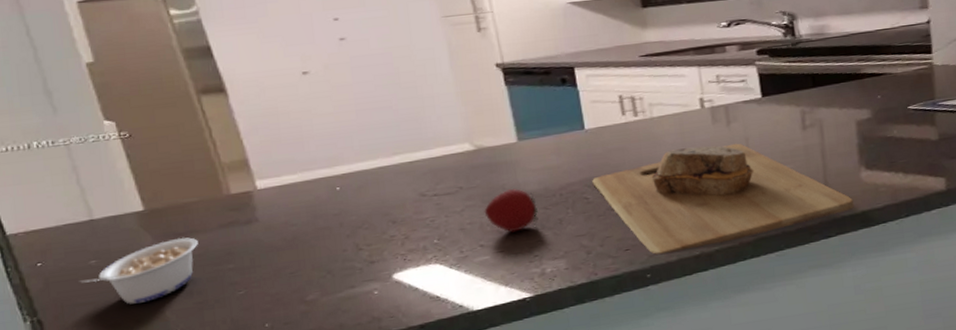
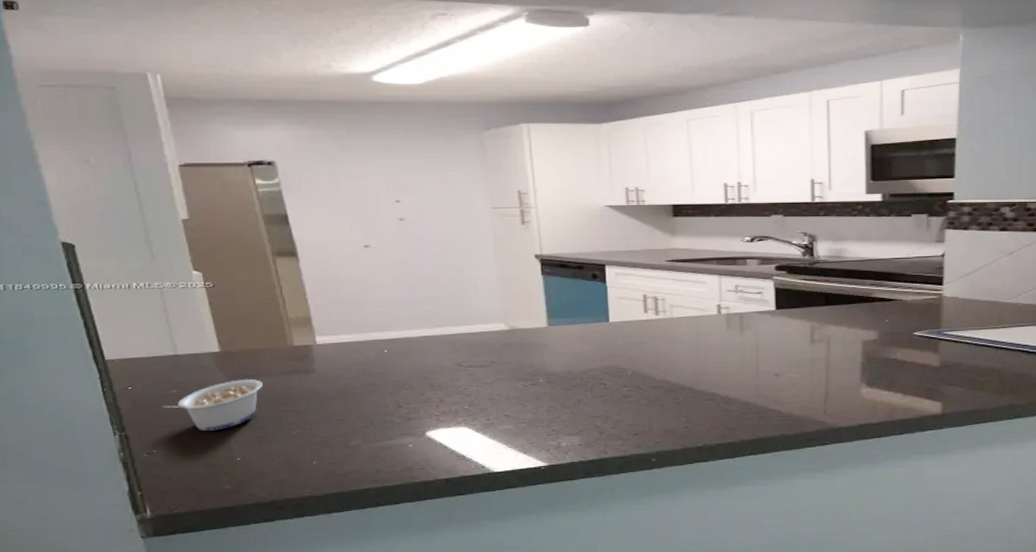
fruit: present [484,189,539,233] -> none [512,369,559,407]
cutting board: present [592,143,855,255] -> none [611,348,852,442]

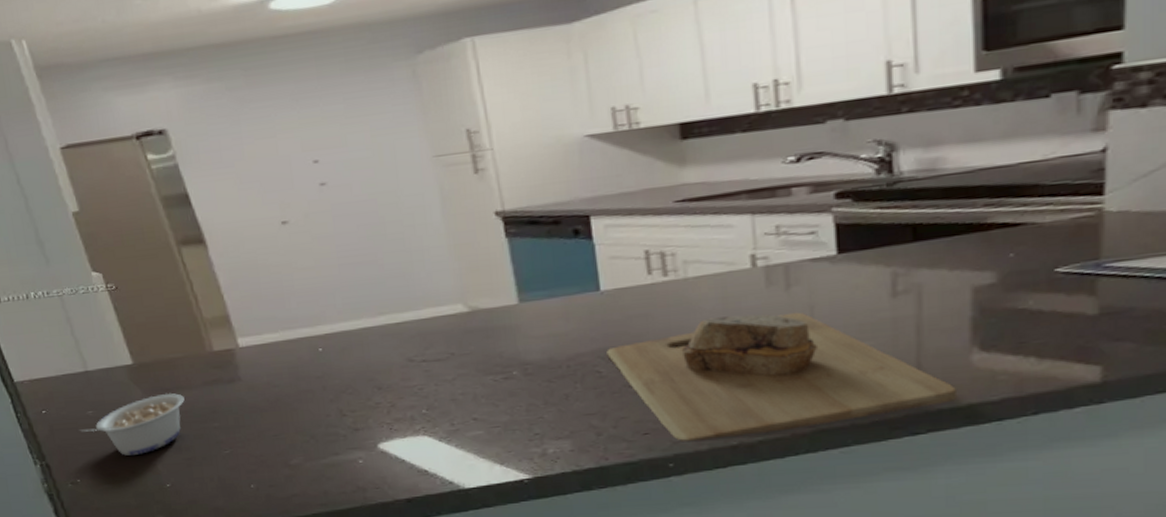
cutting board: none [611,348,852,442] -> present [606,312,958,441]

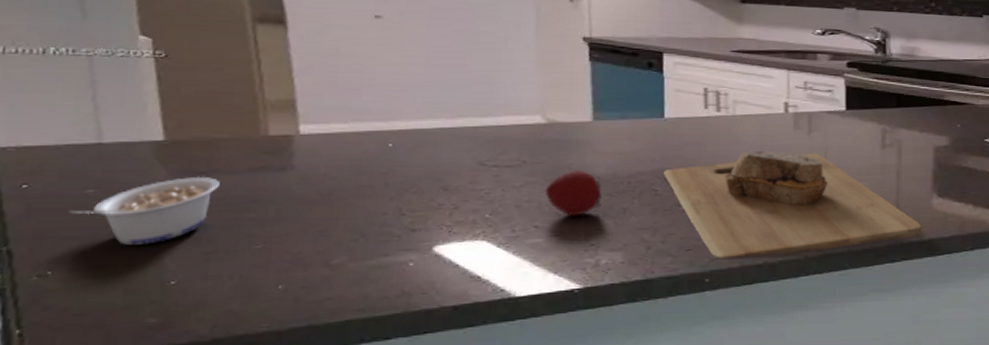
fruit: none [478,358,541,407] -> present [545,170,602,217]

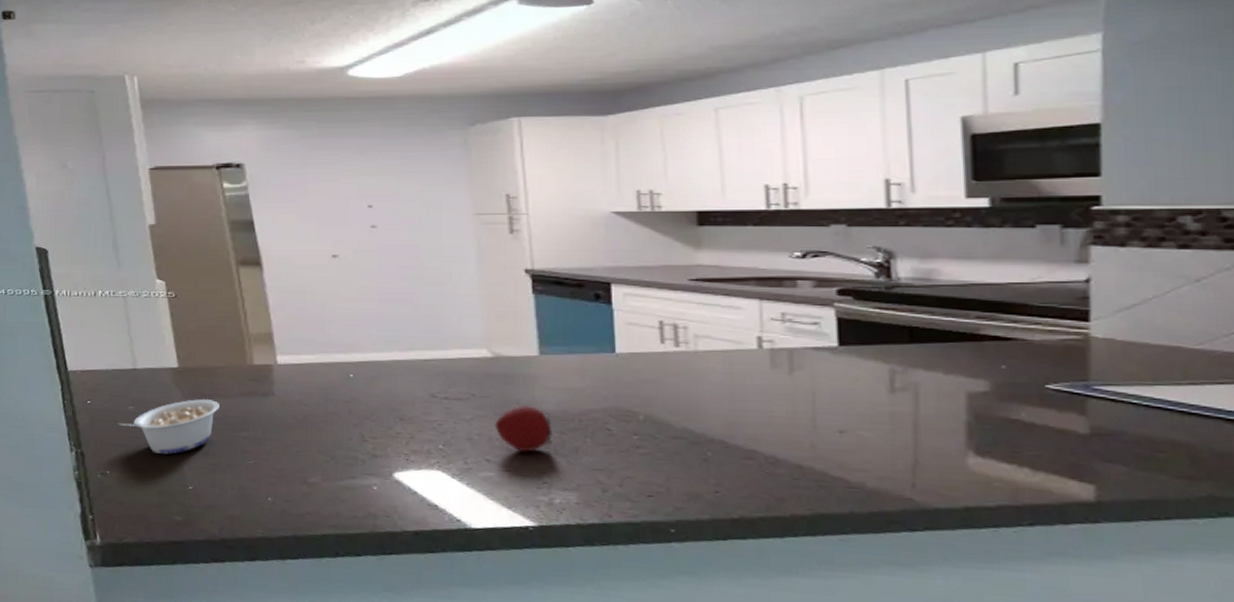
cutting board: present [663,151,923,258] -> none [618,391,955,511]

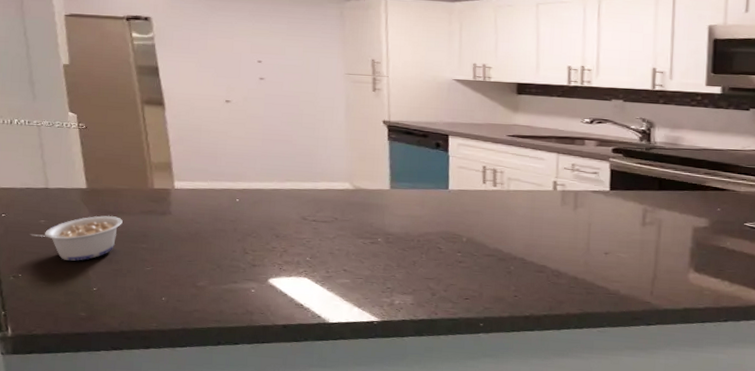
fruit: present [494,405,552,453] -> none [352,228,397,265]

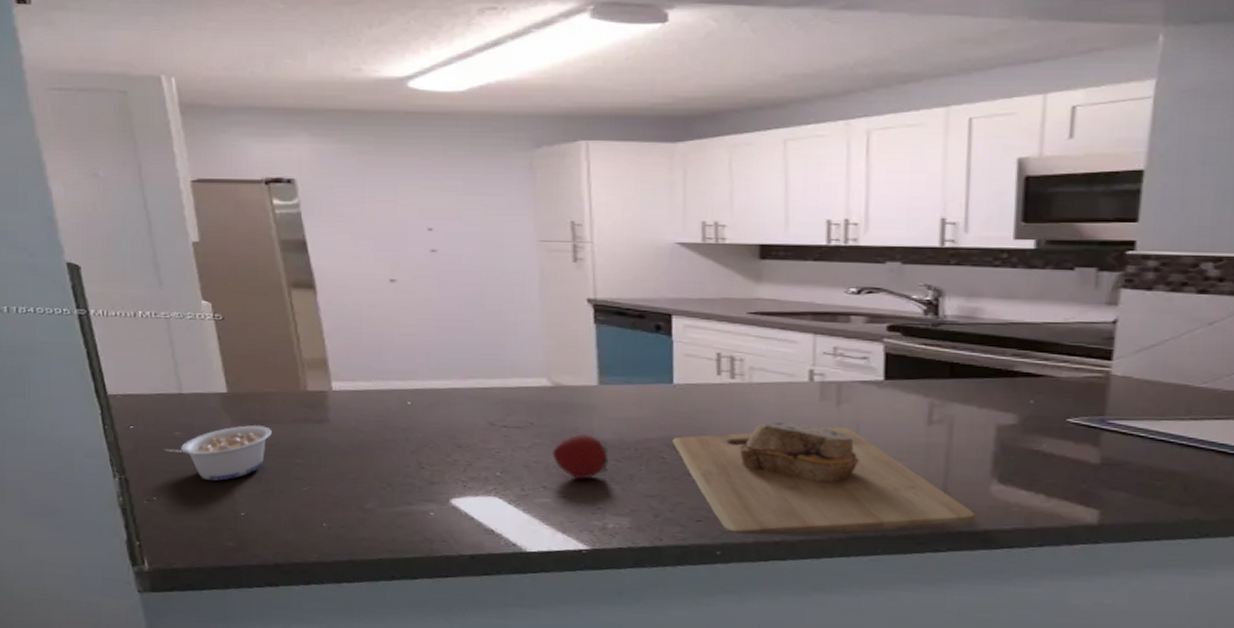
fruit: none [352,228,397,265] -> present [552,434,609,480]
cutting board: none [447,221,678,310] -> present [672,422,977,534]

